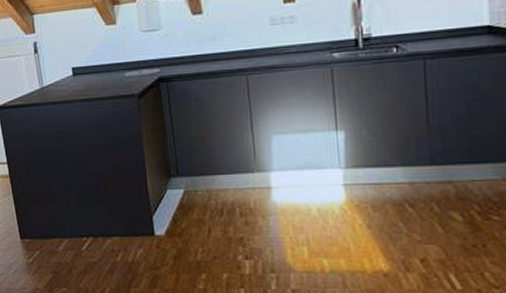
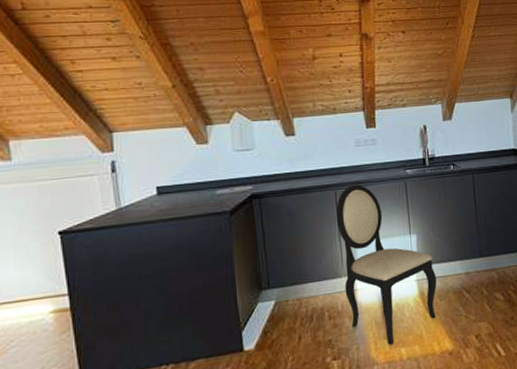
dining chair: none [247,69,370,255] -> present [336,184,437,346]

